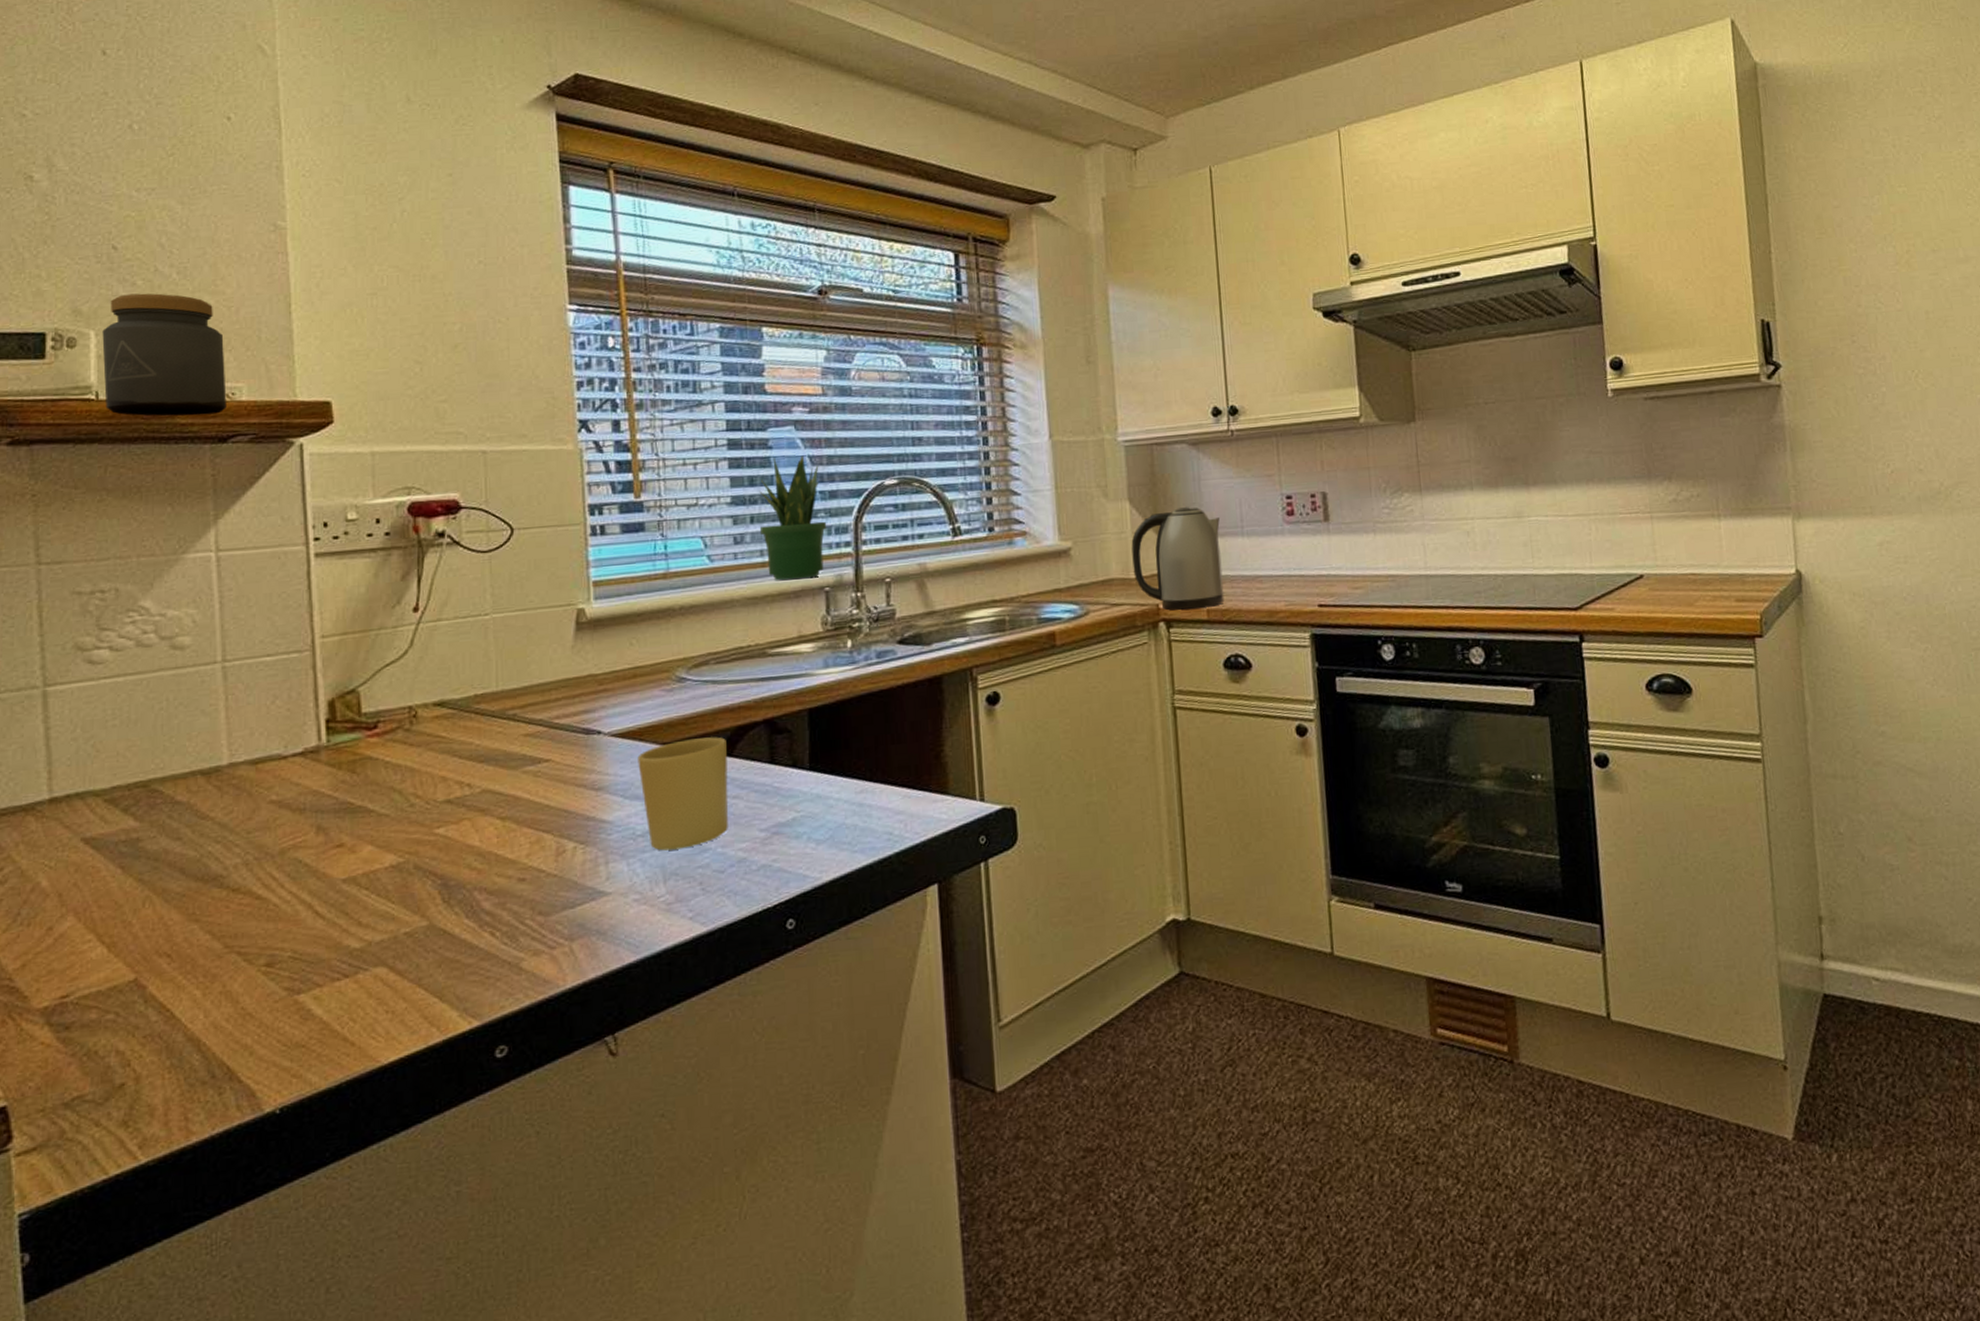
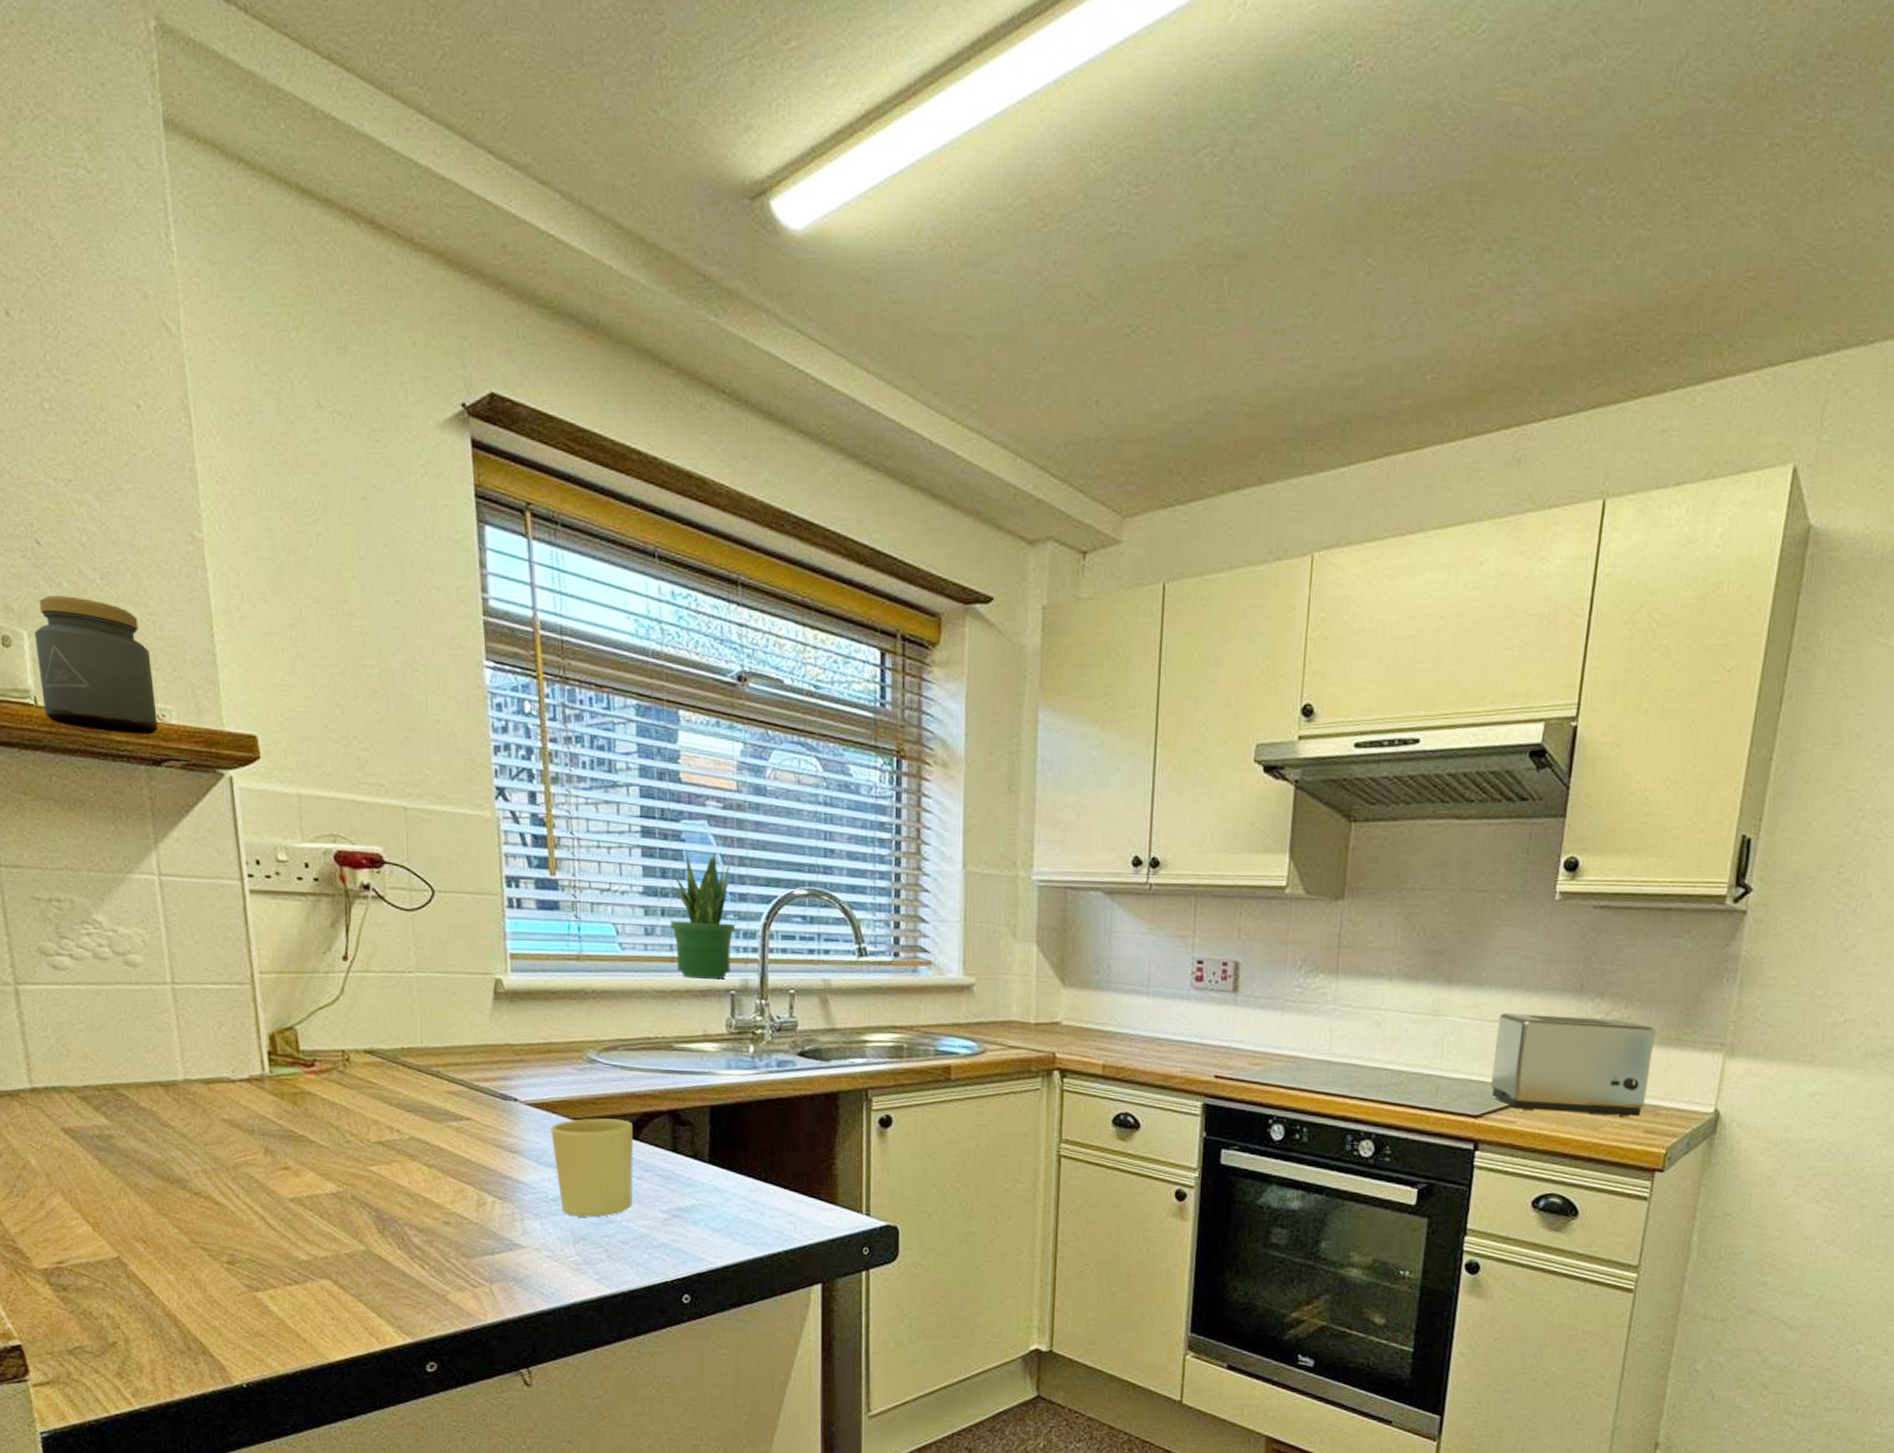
kettle: present [1131,507,1225,610] -> none [1034,958,1126,1063]
toaster: none [1578,497,1731,597] -> present [1491,1013,1656,1117]

